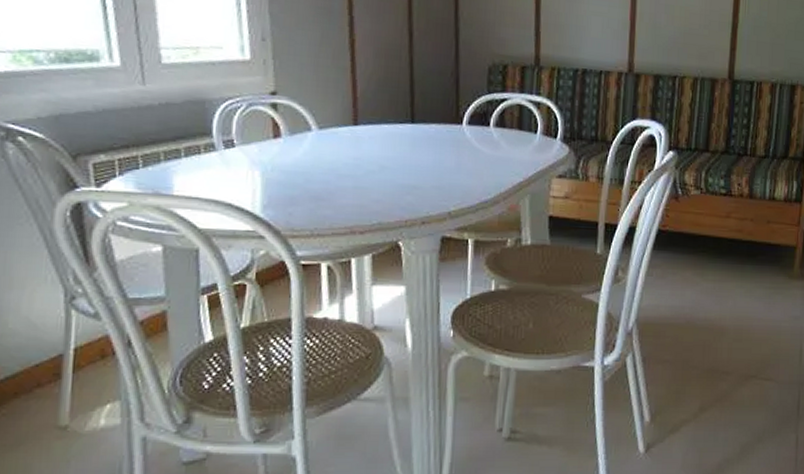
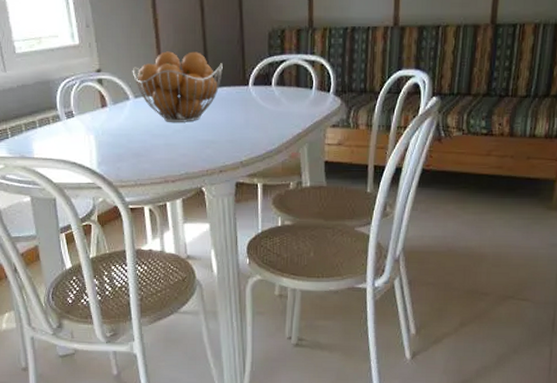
fruit basket: none [317,77,432,162] -> present [132,51,223,122]

